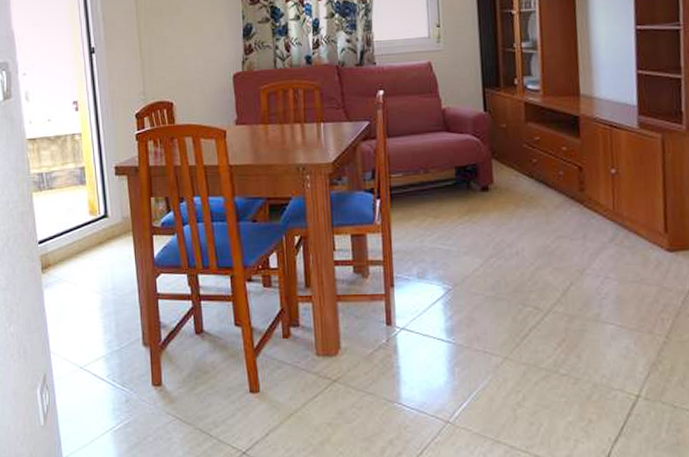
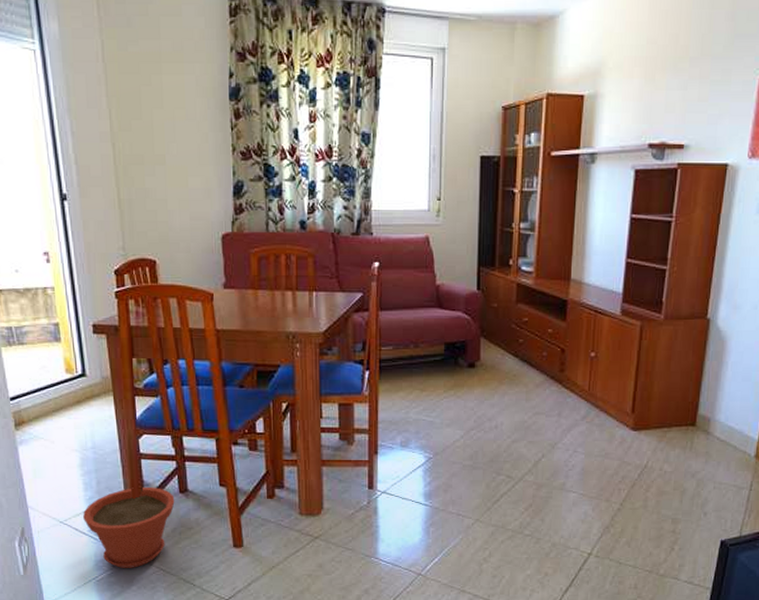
plant pot: none [102,328,191,417] -> present [83,486,175,568]

